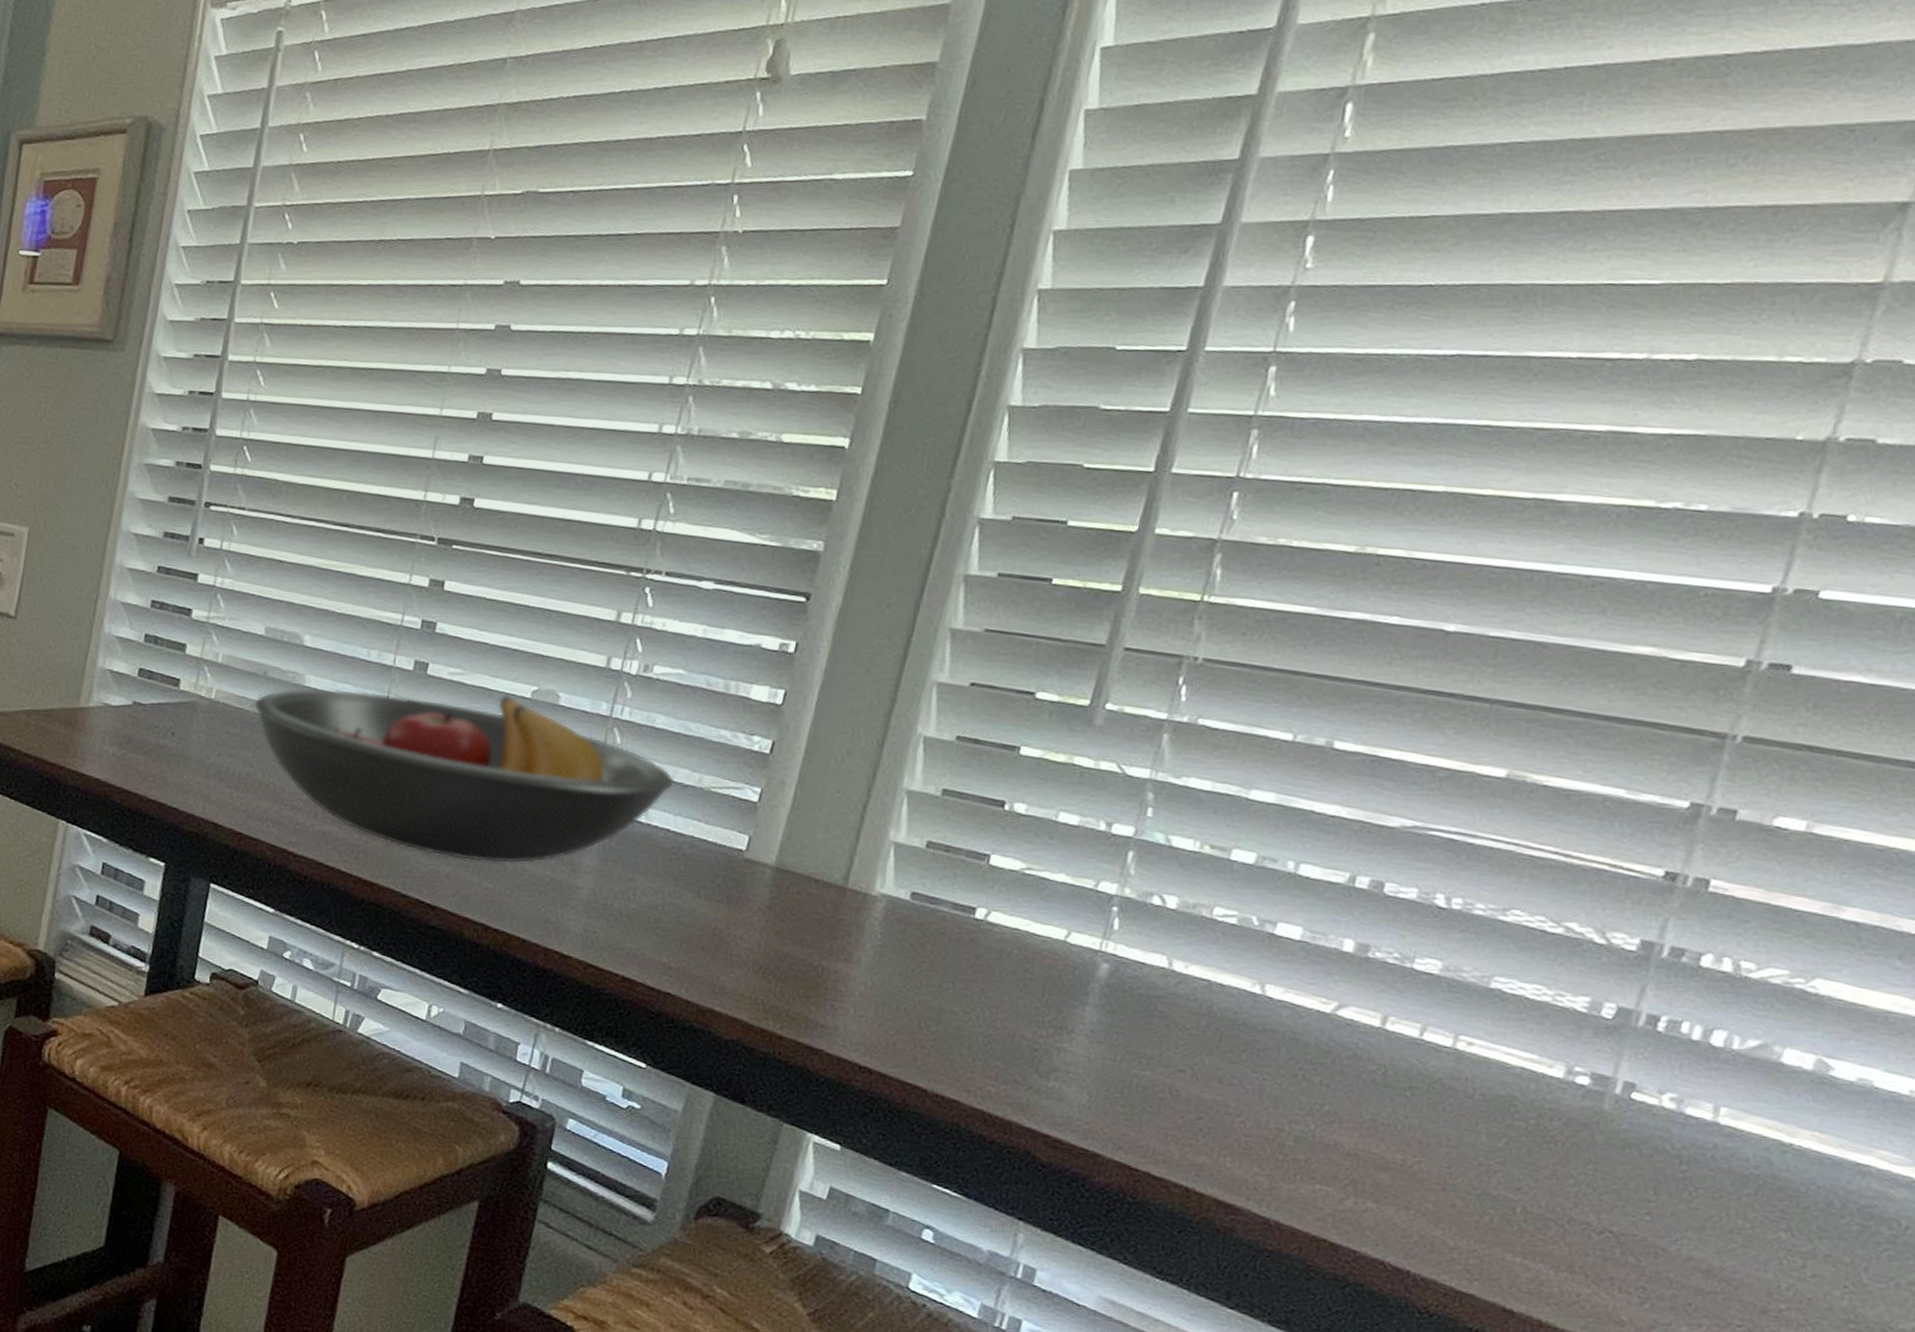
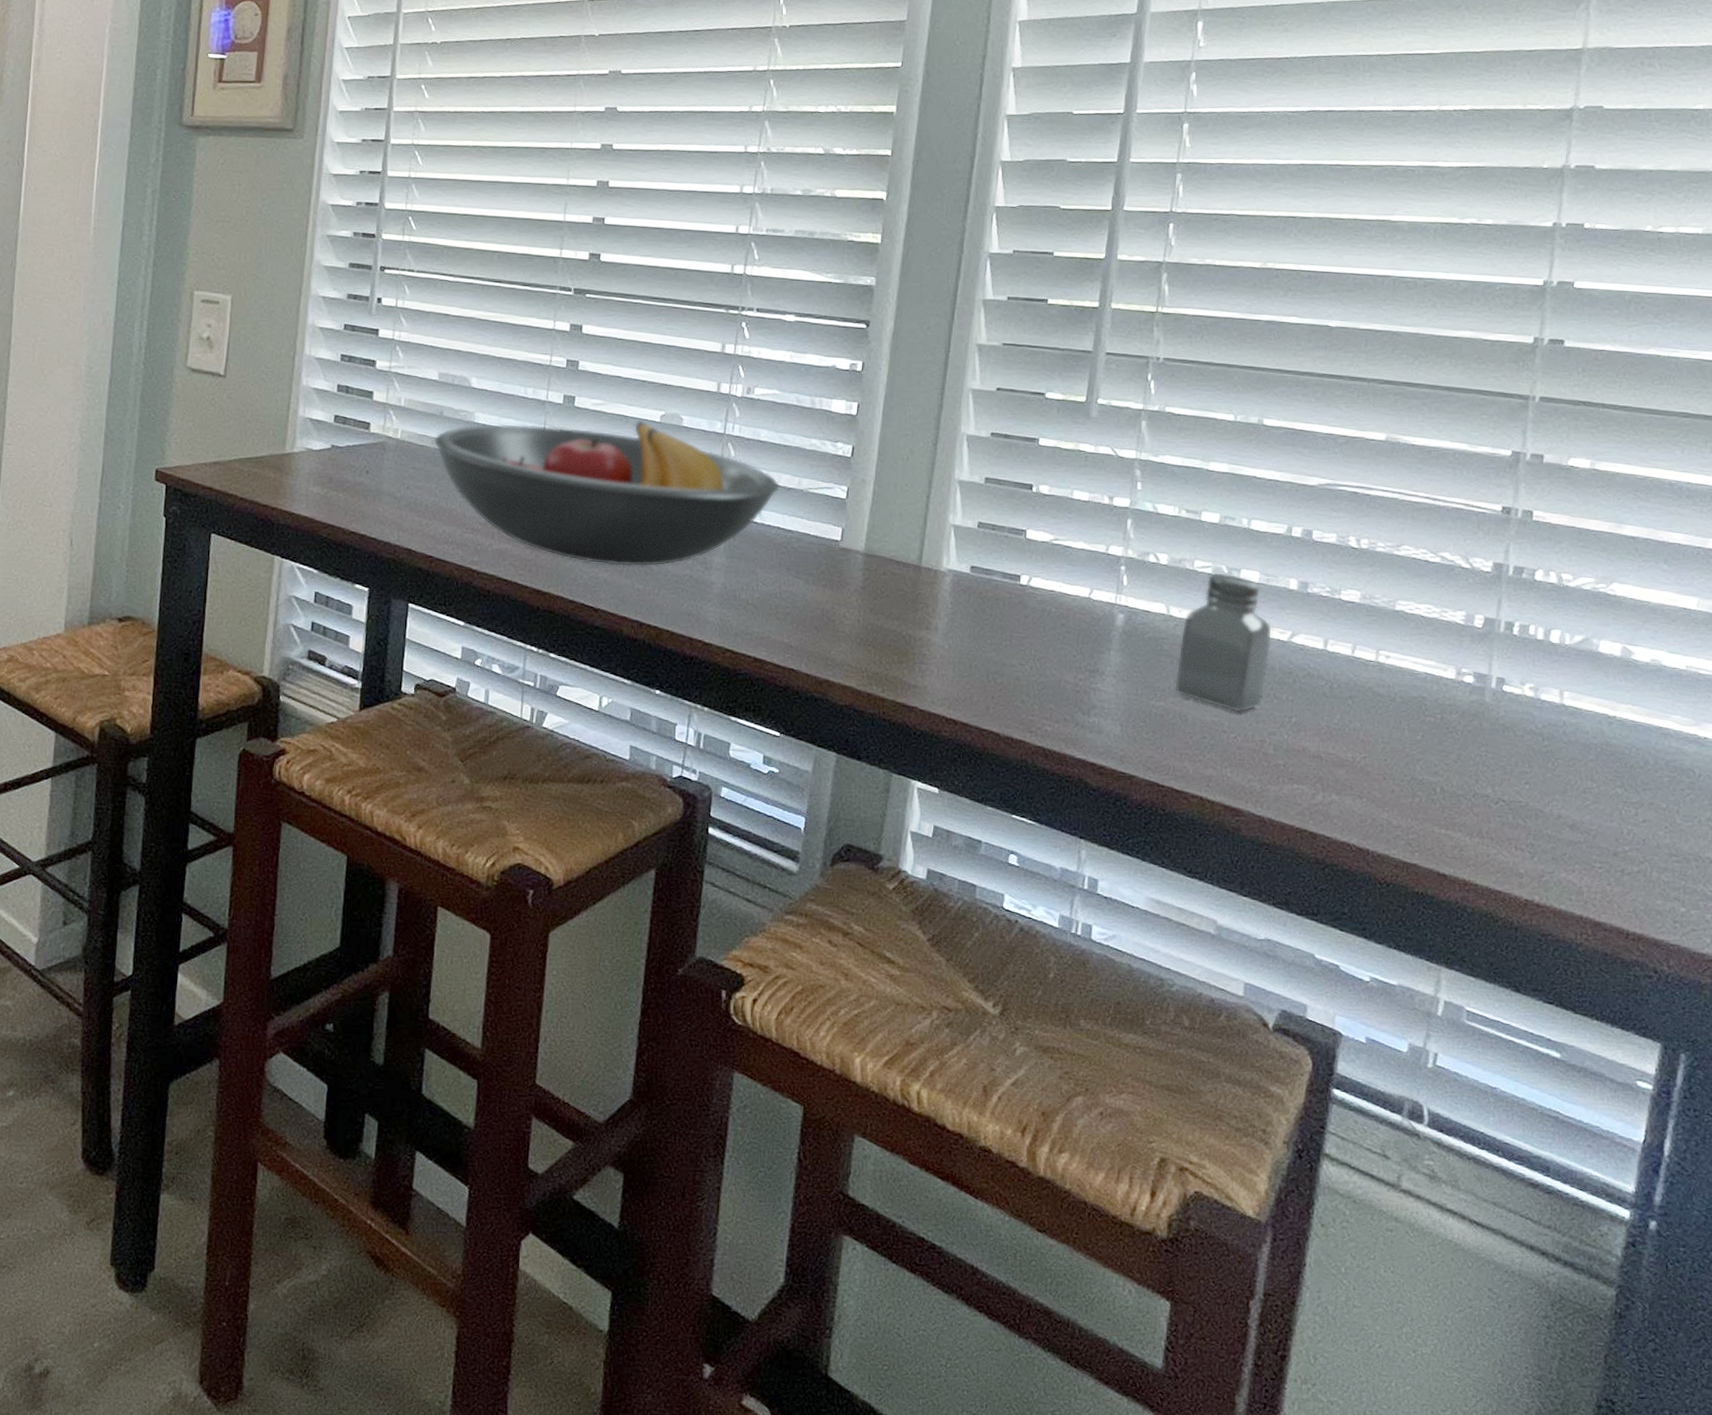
saltshaker: none [1166,923,1312,1094] -> present [1174,572,1273,713]

